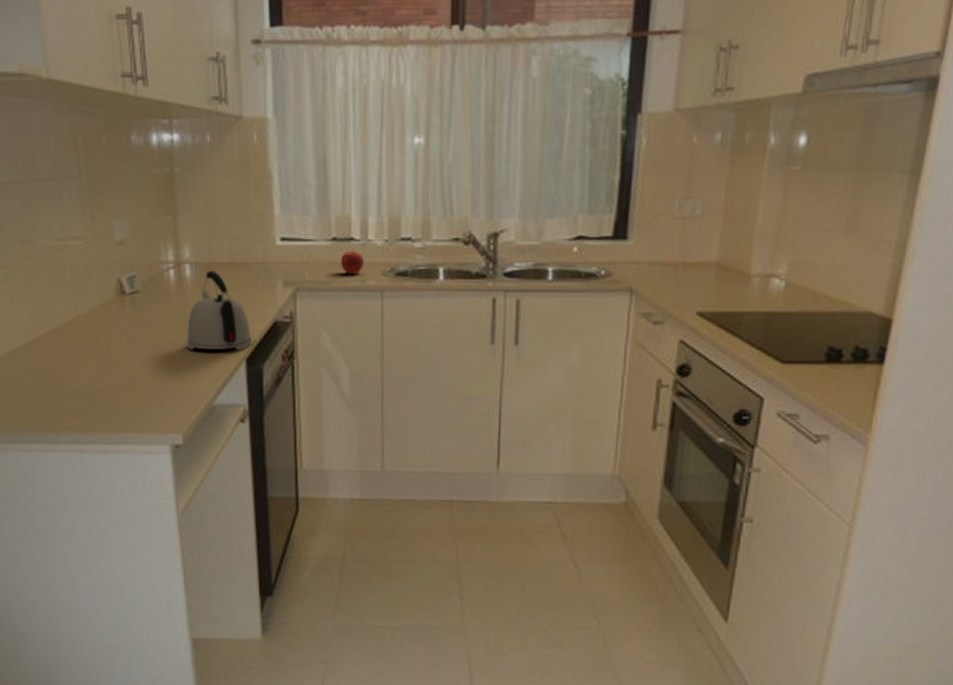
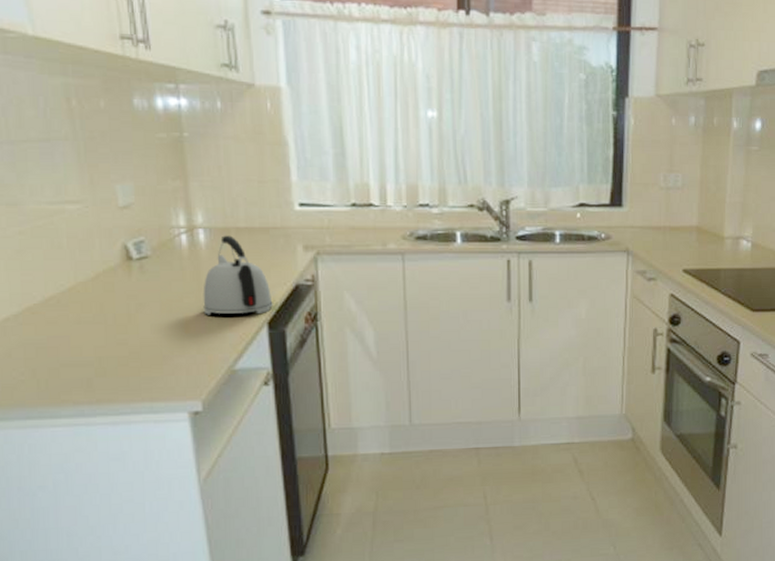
apple: present [340,248,364,274] -> none [360,213,384,239]

